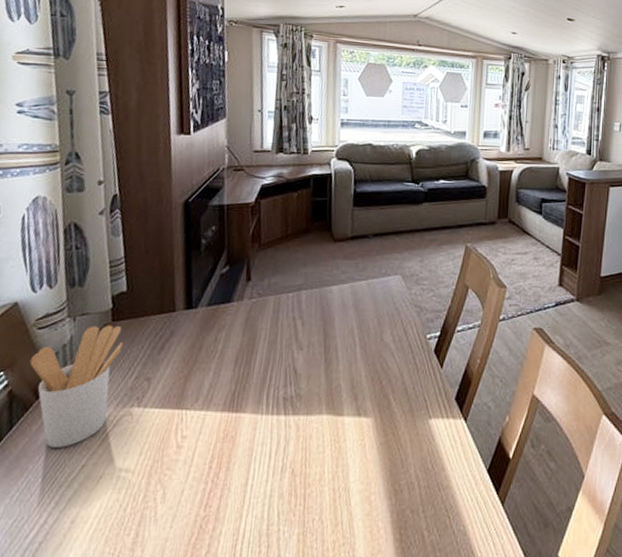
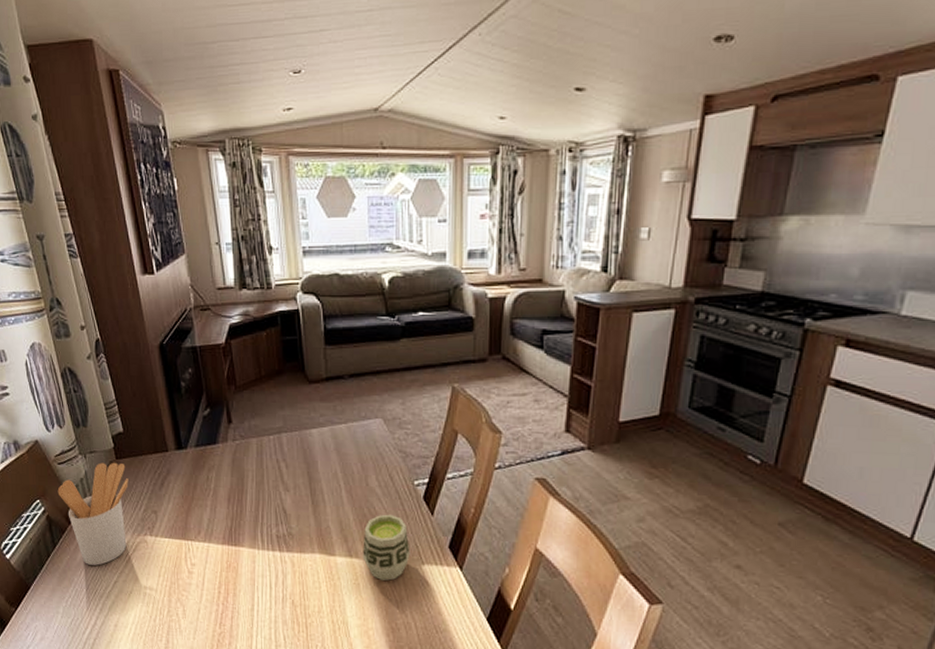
cup: none [371,369,419,440] -> present [363,514,411,581]

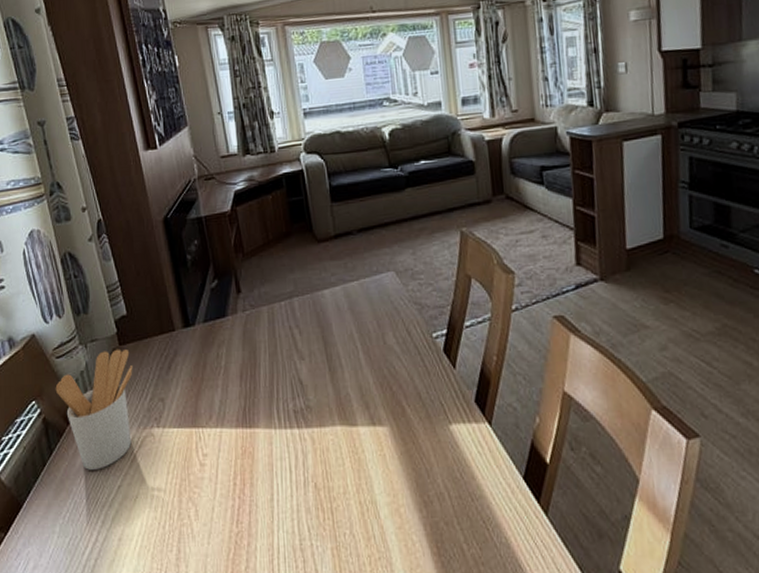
cup: present [363,514,411,581] -> none [385,372,436,449]

